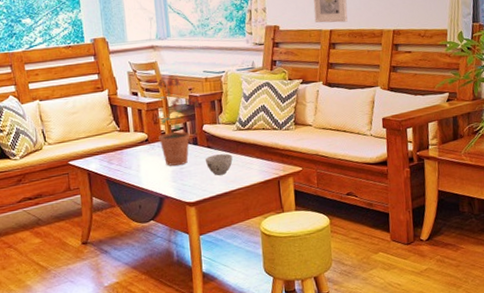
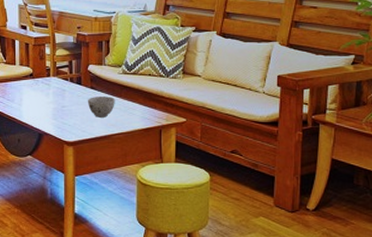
potted plant: present [156,77,199,166] -> none [43,14,87,103]

